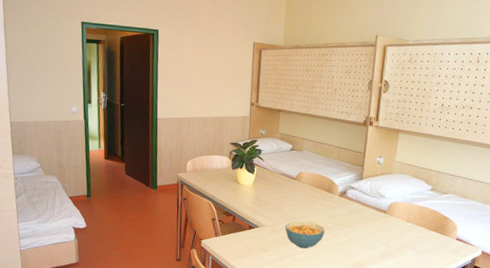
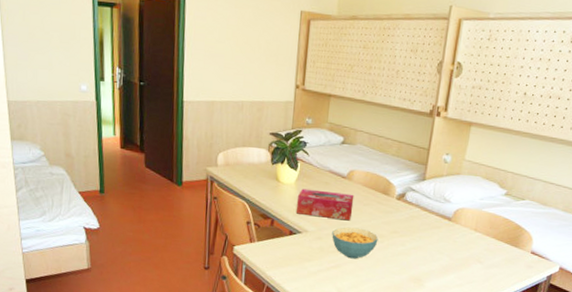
tissue box: none [254,189,303,216] -> present [297,188,354,221]

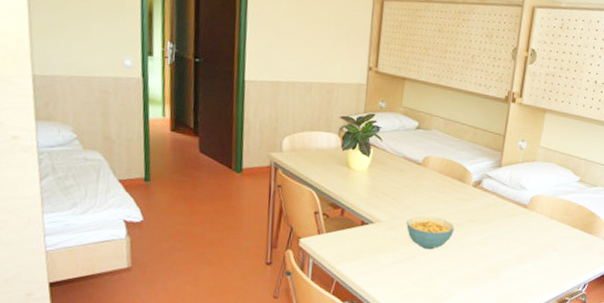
tissue box: present [297,188,354,221] -> none [369,175,430,210]

